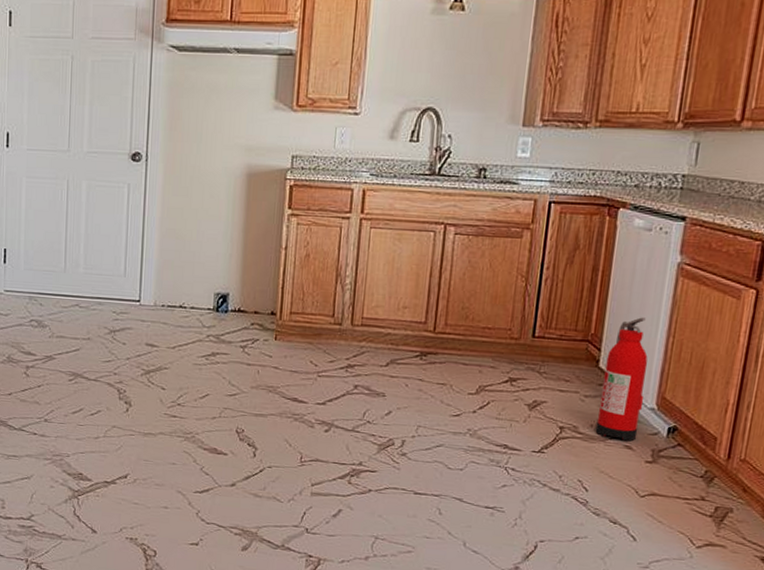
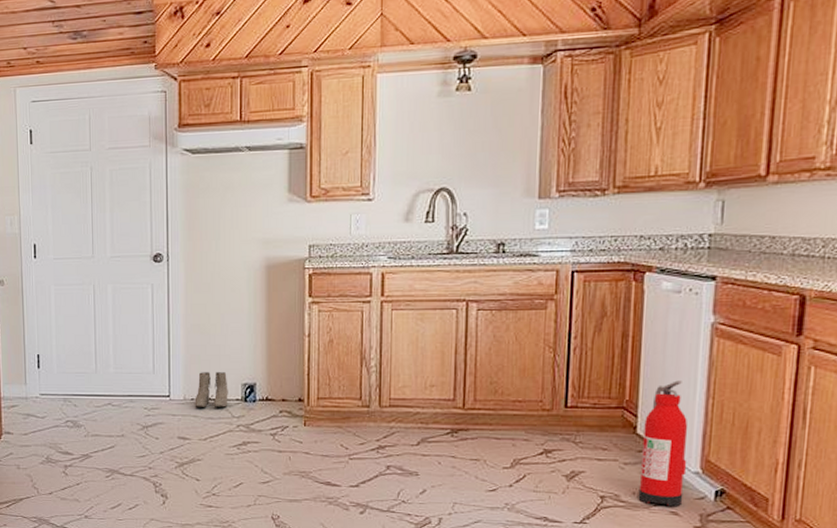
boots: none [165,278,201,316] -> present [195,372,228,407]

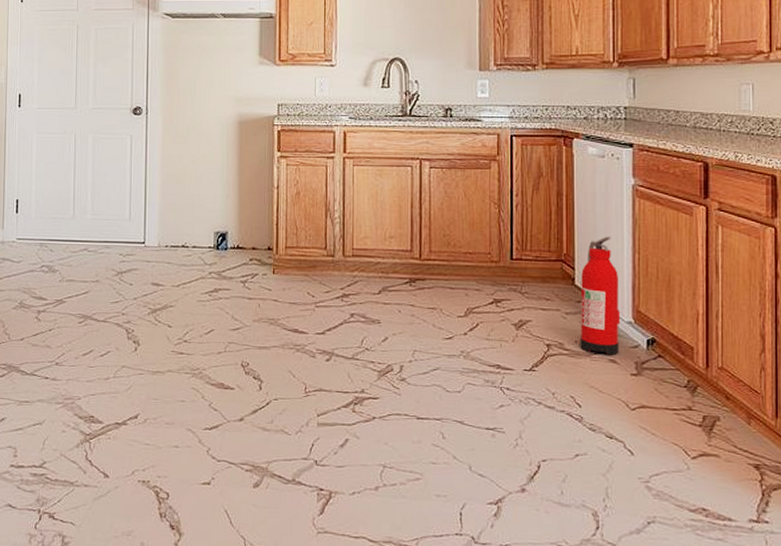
boots: present [195,372,228,407] -> none [169,220,201,255]

